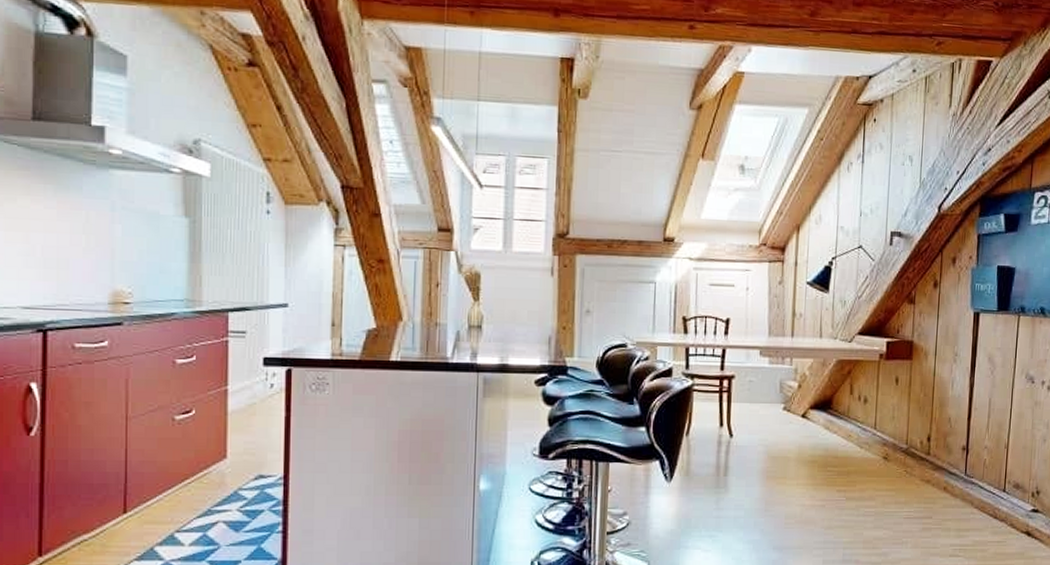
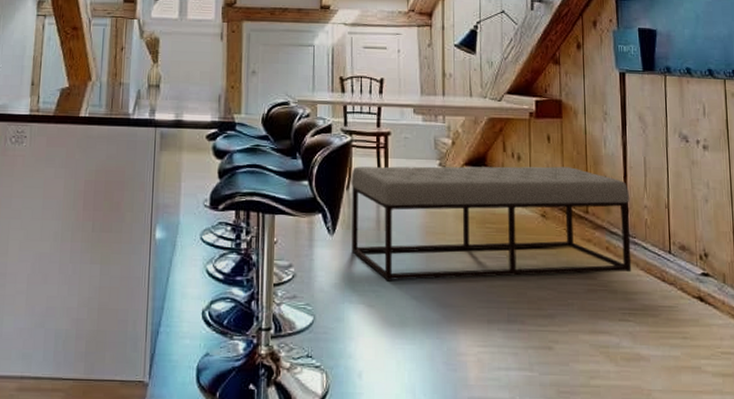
bench: none [689,409,972,526] -> present [351,166,632,282]

